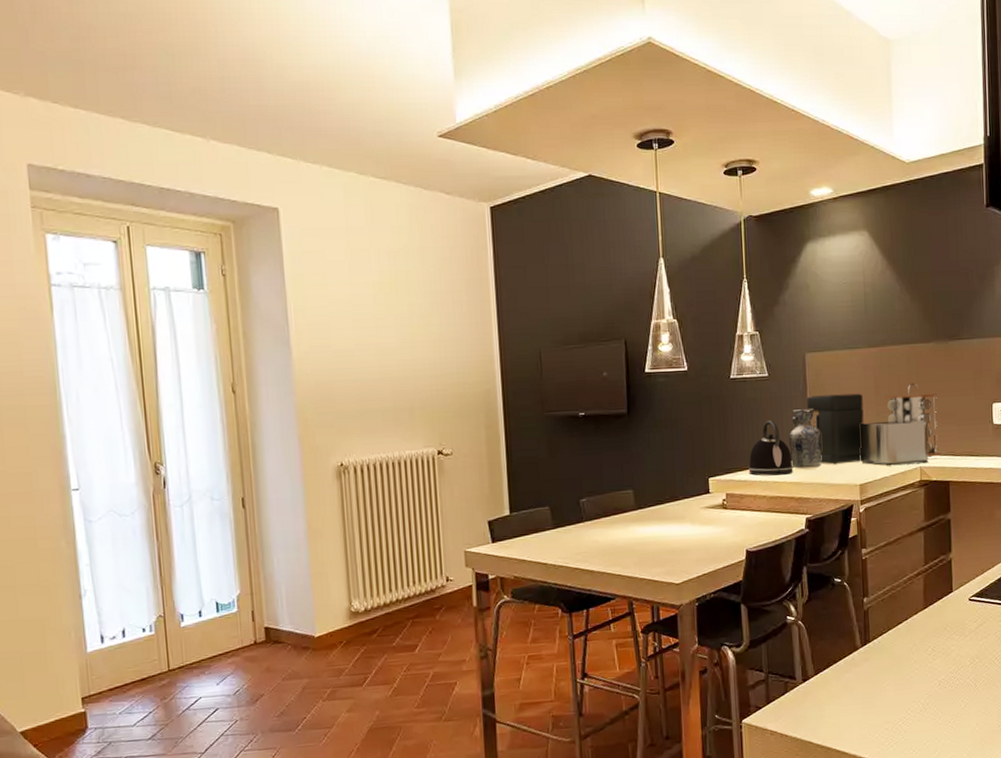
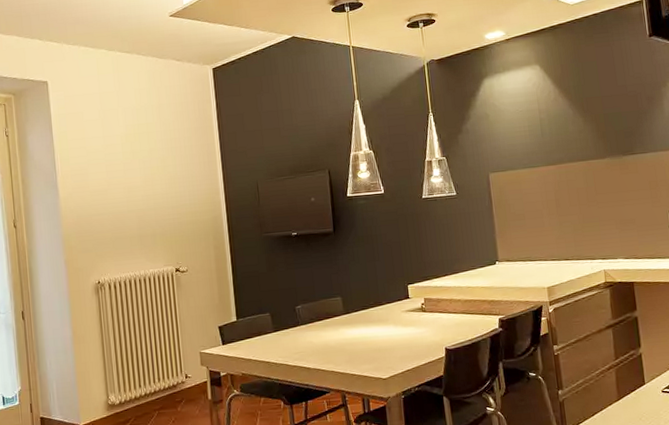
kettle: present [748,420,794,476] -> none [443,233,485,282]
ceramic jug: present [789,409,822,470] -> none [478,221,510,276]
coffee maker: present [806,393,864,465] -> none [493,206,548,271]
toaster: present [859,420,929,466] -> none [543,227,612,270]
spice rack: present [886,382,943,458] -> none [566,194,625,262]

